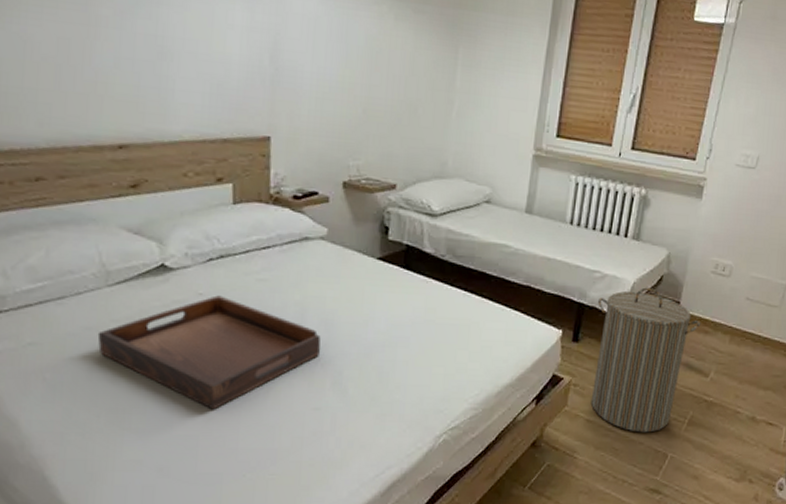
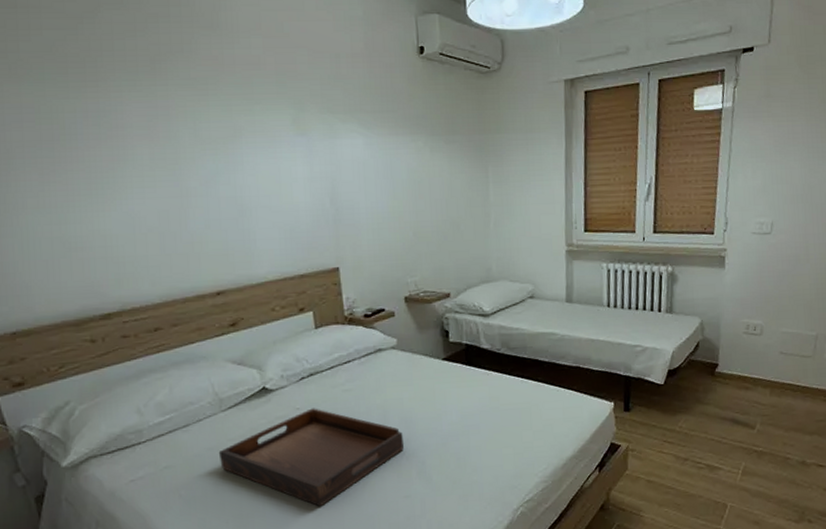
laundry hamper: present [590,287,701,433] -> none [643,354,741,487]

